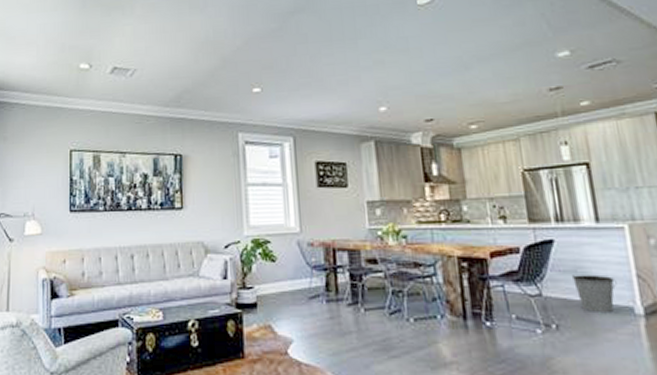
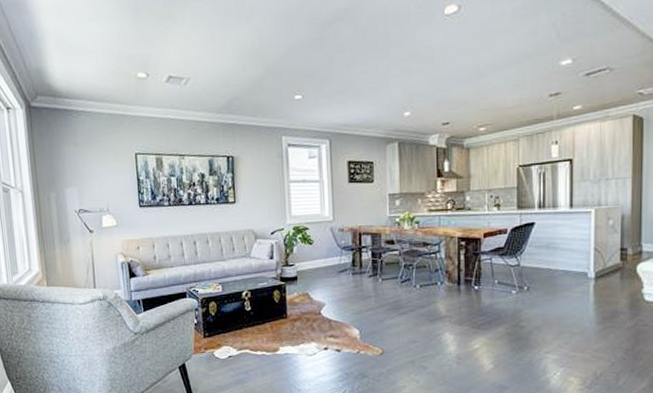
bucket: present [572,274,617,312] -> none [545,249,578,277]

